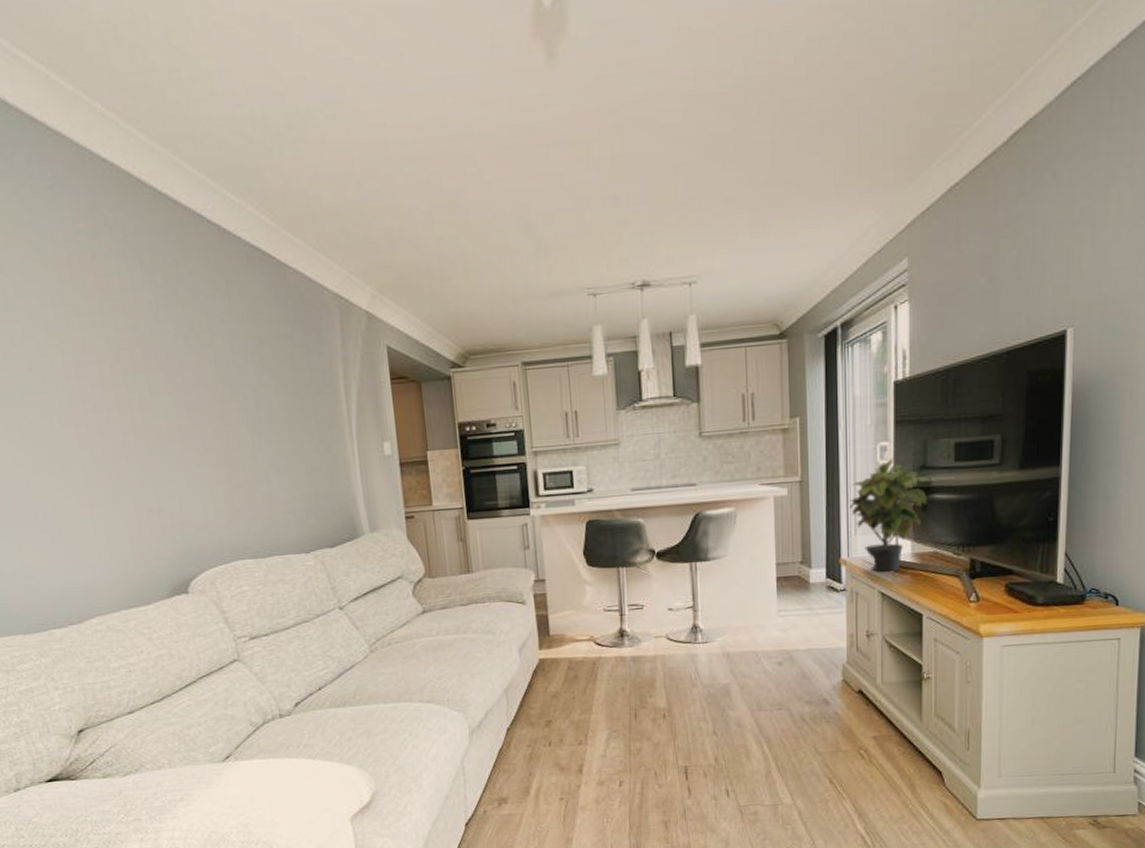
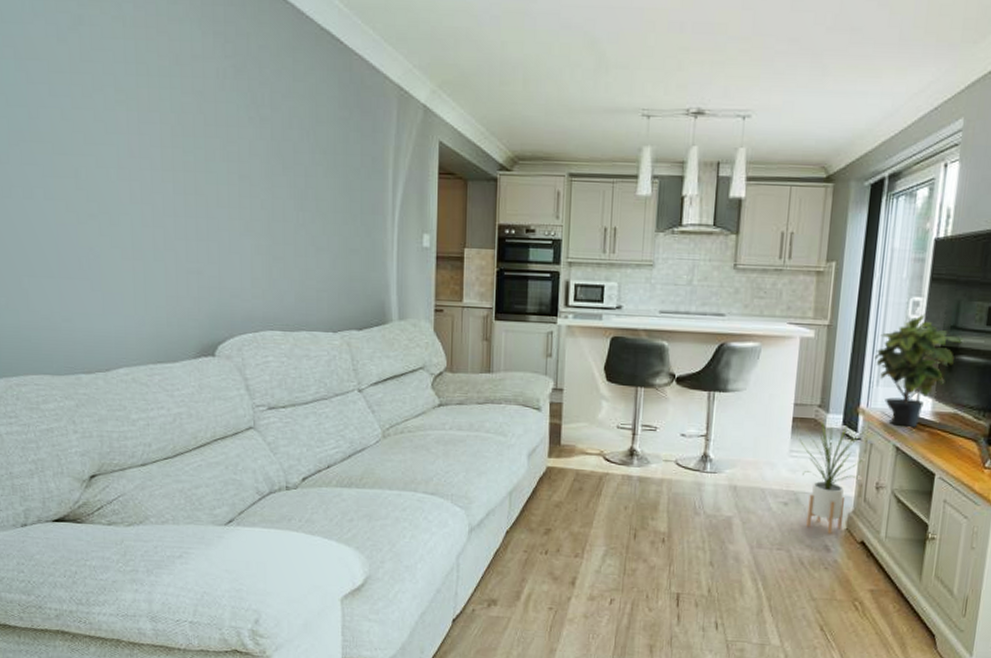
house plant: none [785,577,850,687] -> present [799,421,864,534]

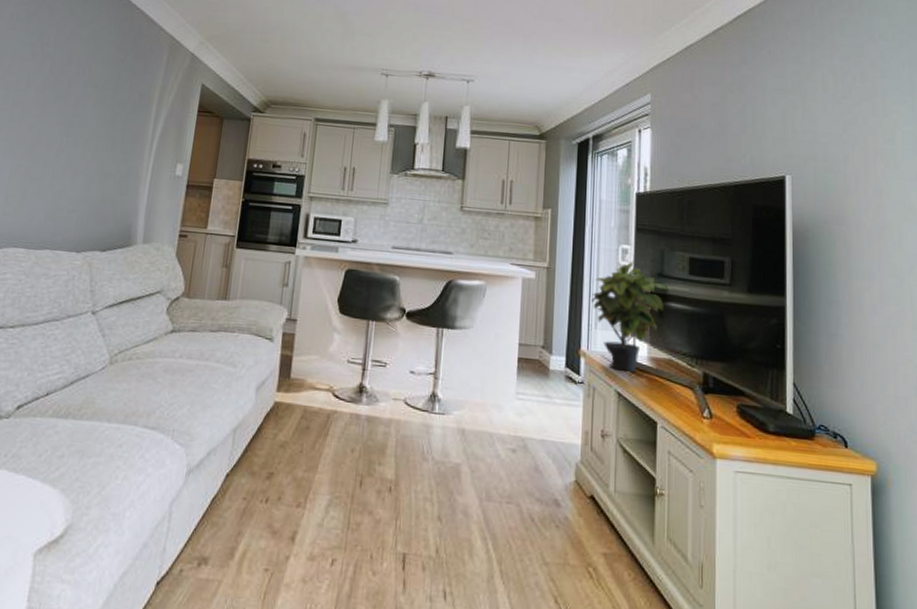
house plant: present [799,421,864,534] -> none [525,363,587,486]

